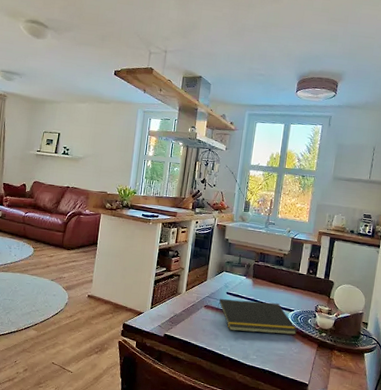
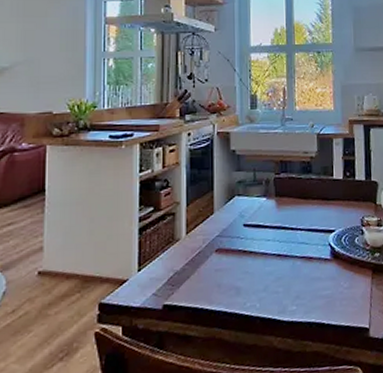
notepad: present [216,299,297,335] -> none [233,225,344,278]

